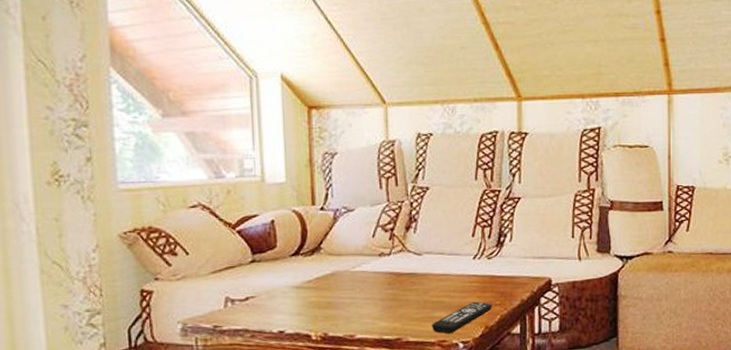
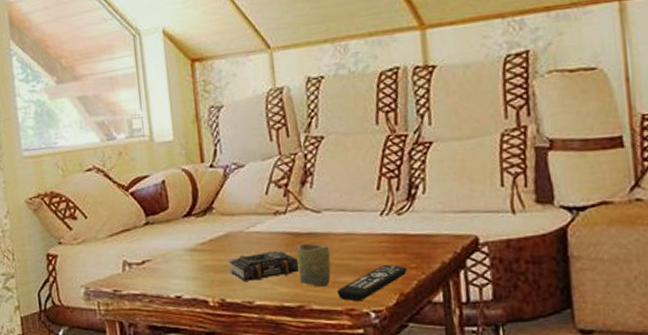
book: none [333,288,400,317] -> present [228,250,300,281]
cup: none [398,282,428,321] -> present [296,243,331,287]

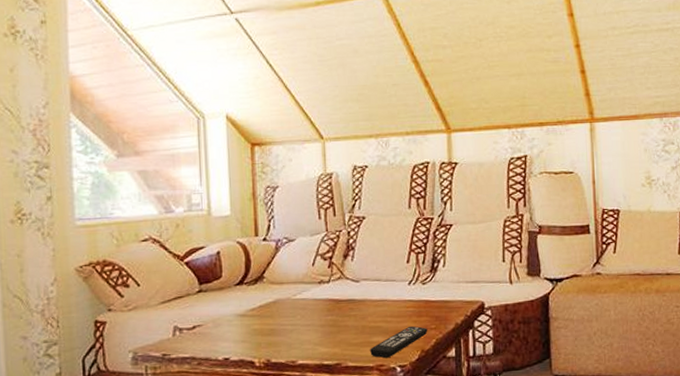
book: present [228,250,300,281] -> none [275,315,339,343]
cup: present [296,243,331,287] -> none [337,308,366,347]

